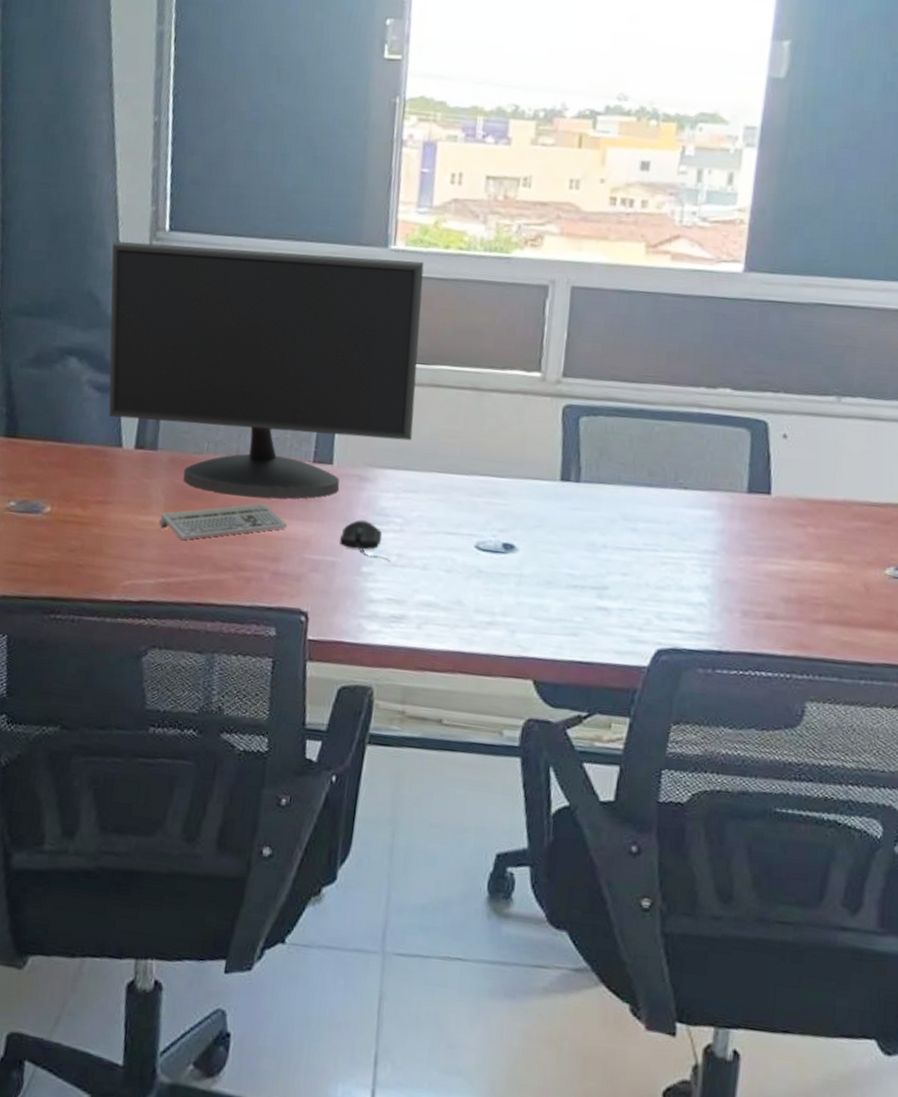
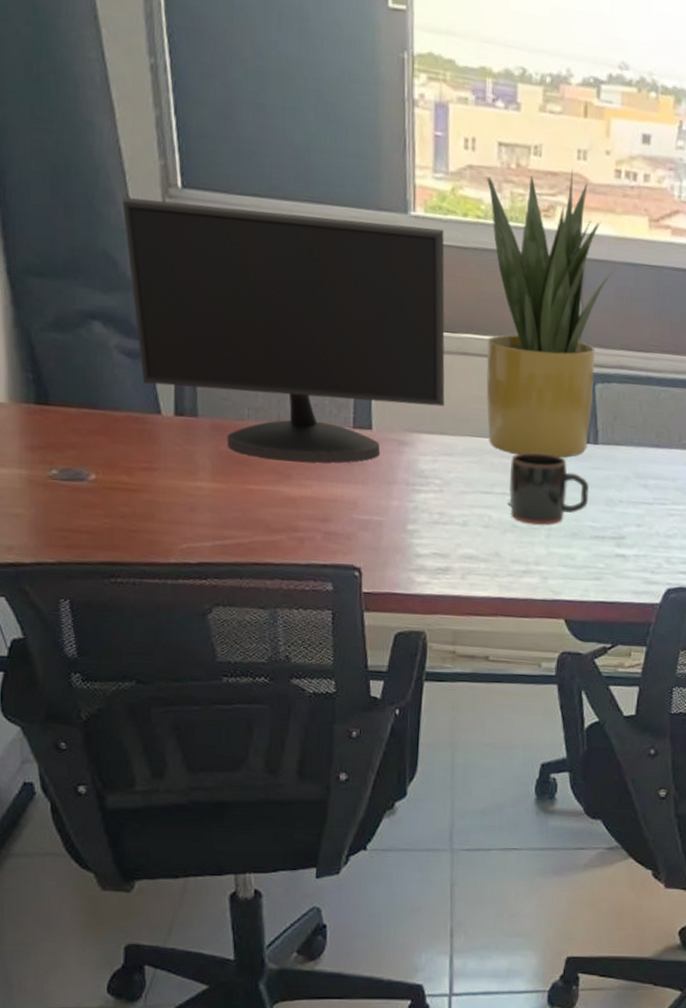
computer keyboard: present [159,503,287,541] -> none [208,468,333,505]
computer mouse: present [340,520,391,563] -> none [385,482,433,520]
planter: none [457,198,608,496] -> present [486,168,617,457]
mug: none [476,490,568,571] -> present [509,452,590,525]

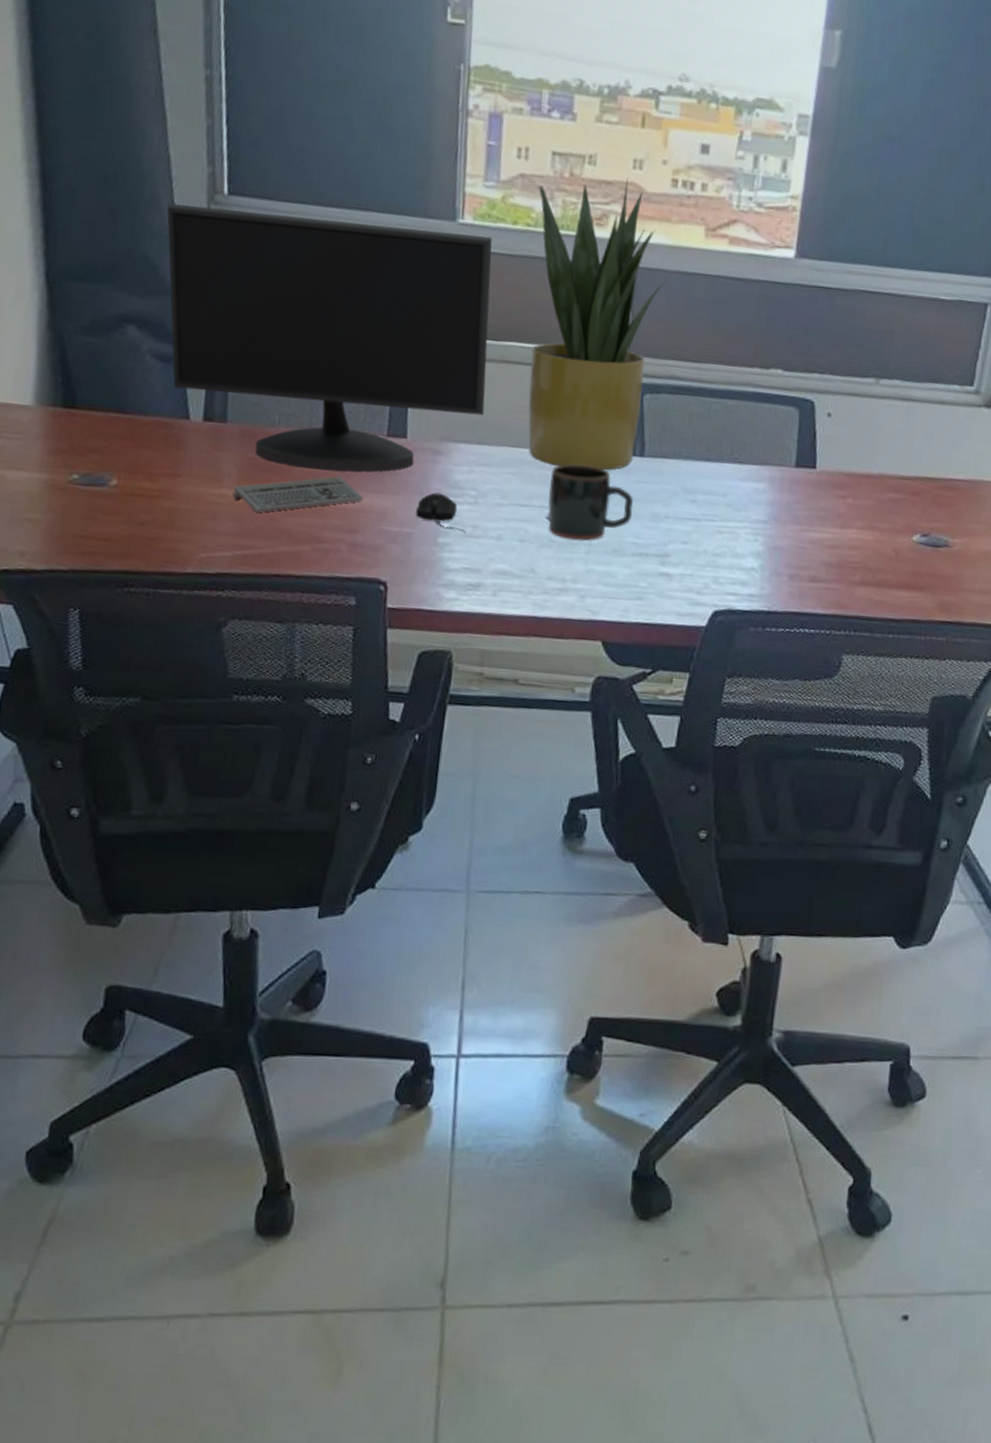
computer keyboard: none [208,468,333,505] -> present [232,476,363,513]
computer mouse: none [385,482,433,520] -> present [416,492,466,533]

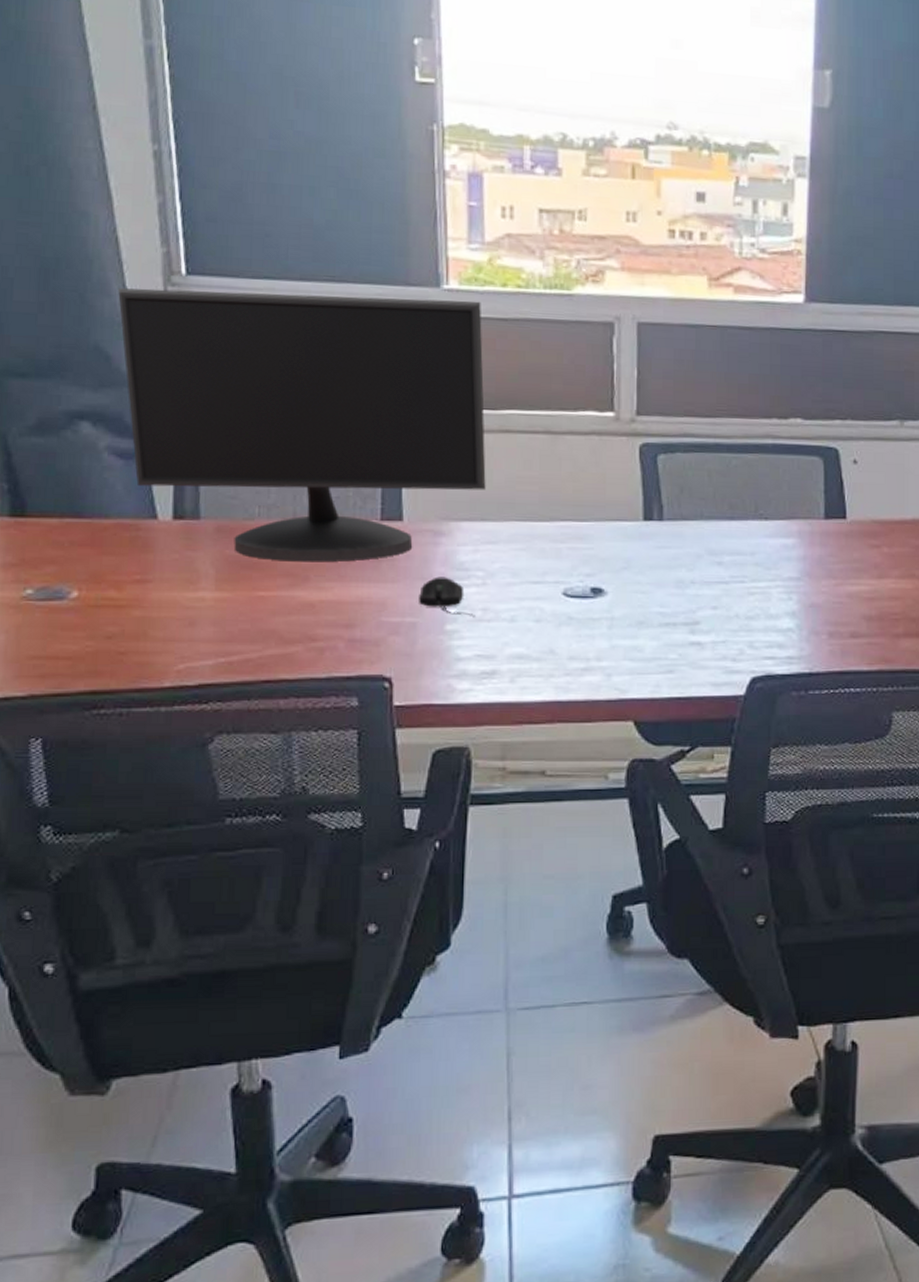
computer keyboard: present [232,476,363,513] -> none [211,568,358,615]
planter: present [528,177,670,470] -> none [526,231,675,537]
mug: present [547,464,634,540] -> none [563,534,656,615]

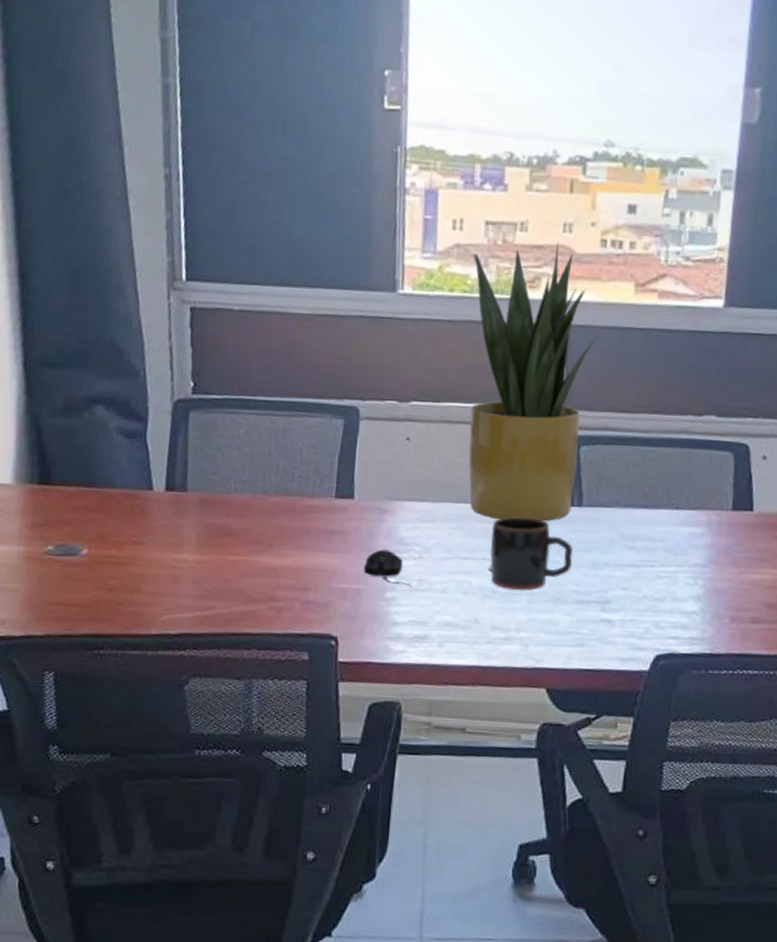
computer monitor: present [118,288,486,562] -> none [131,292,431,533]
planter: none [526,231,675,537] -> present [468,241,602,521]
mug: none [563,534,656,615] -> present [490,516,573,590]

